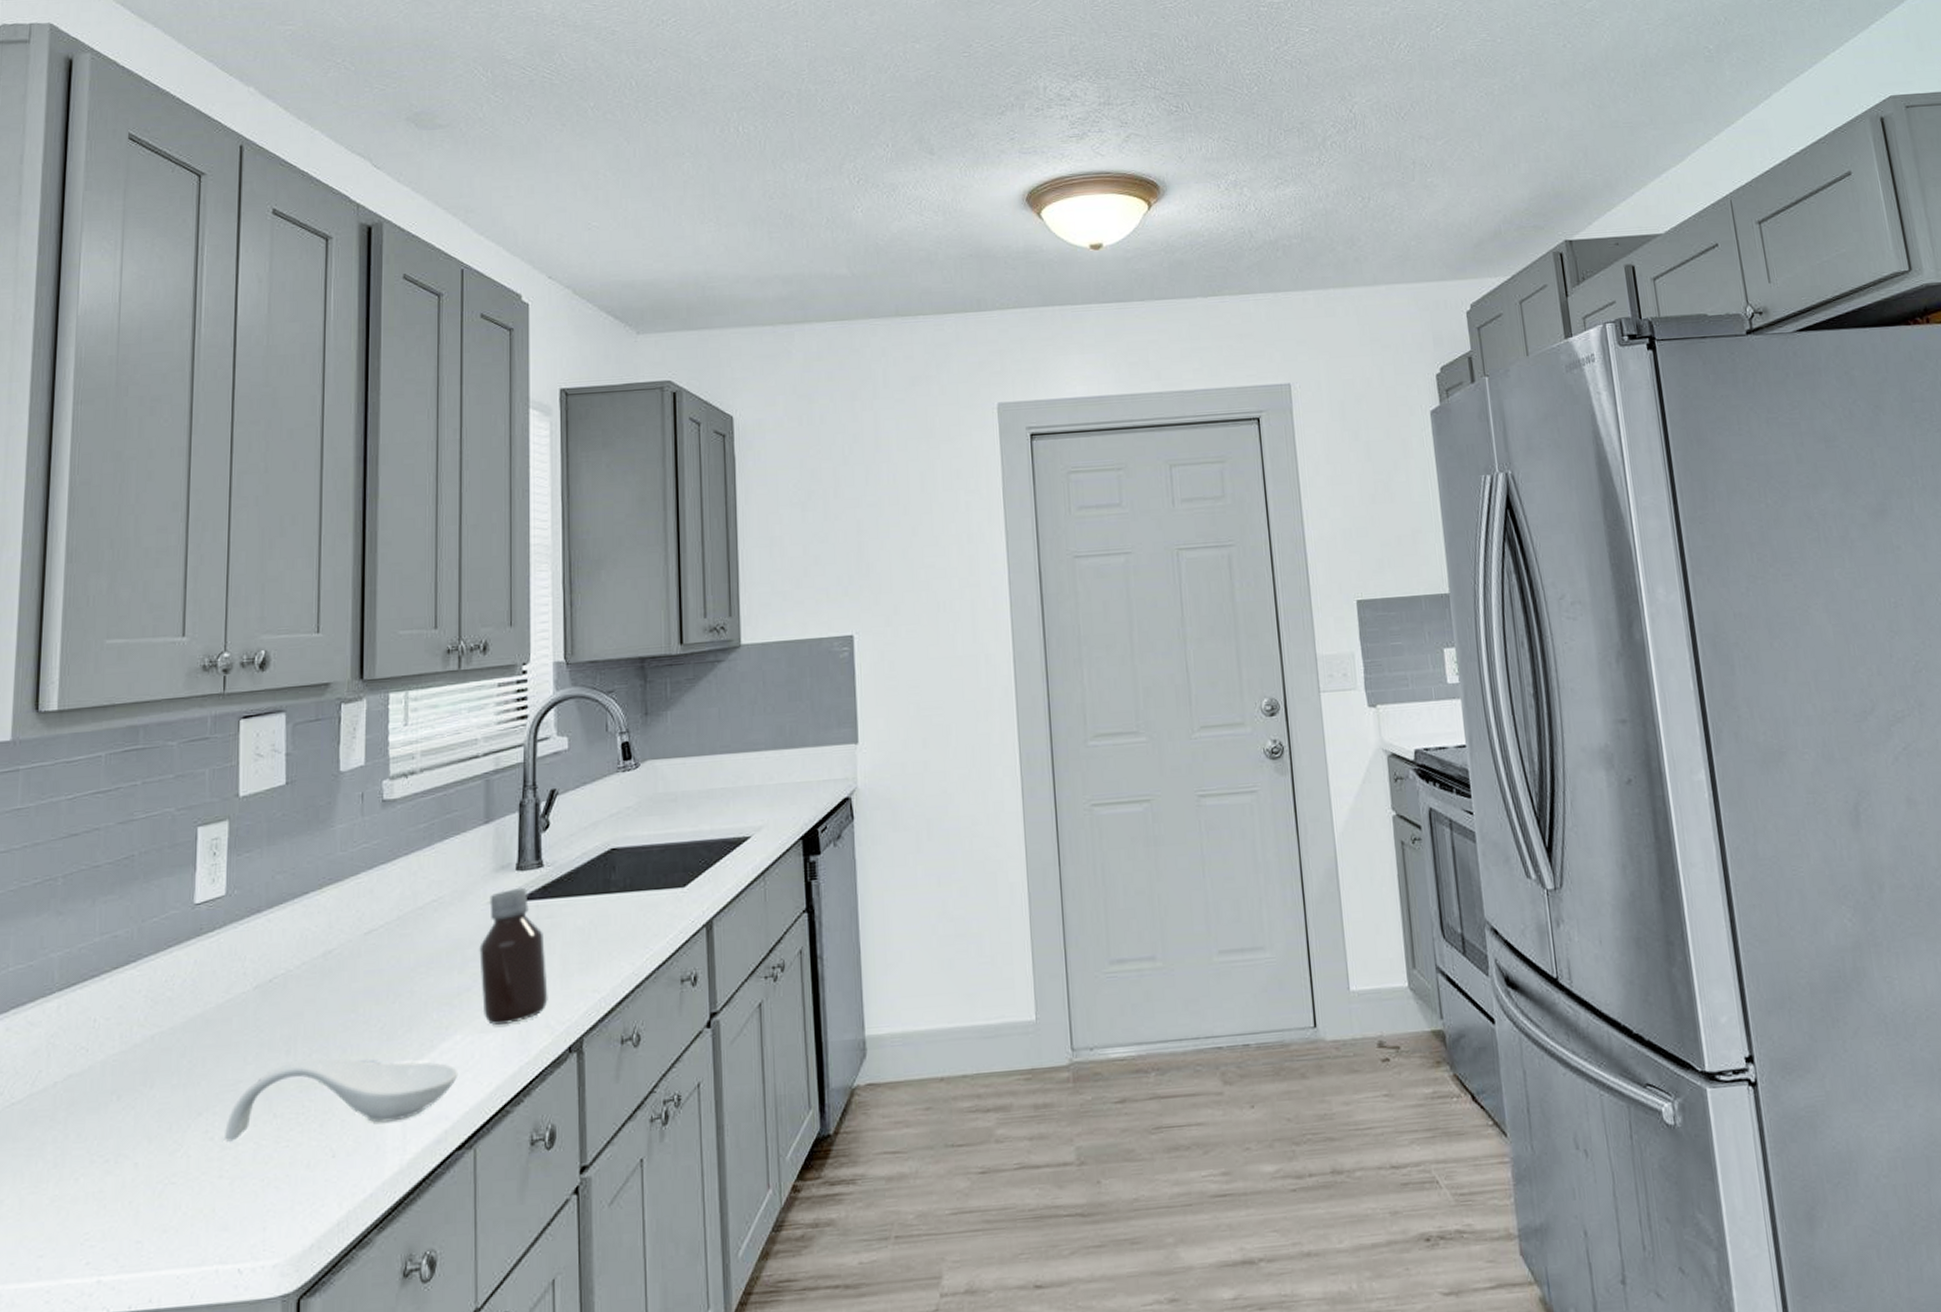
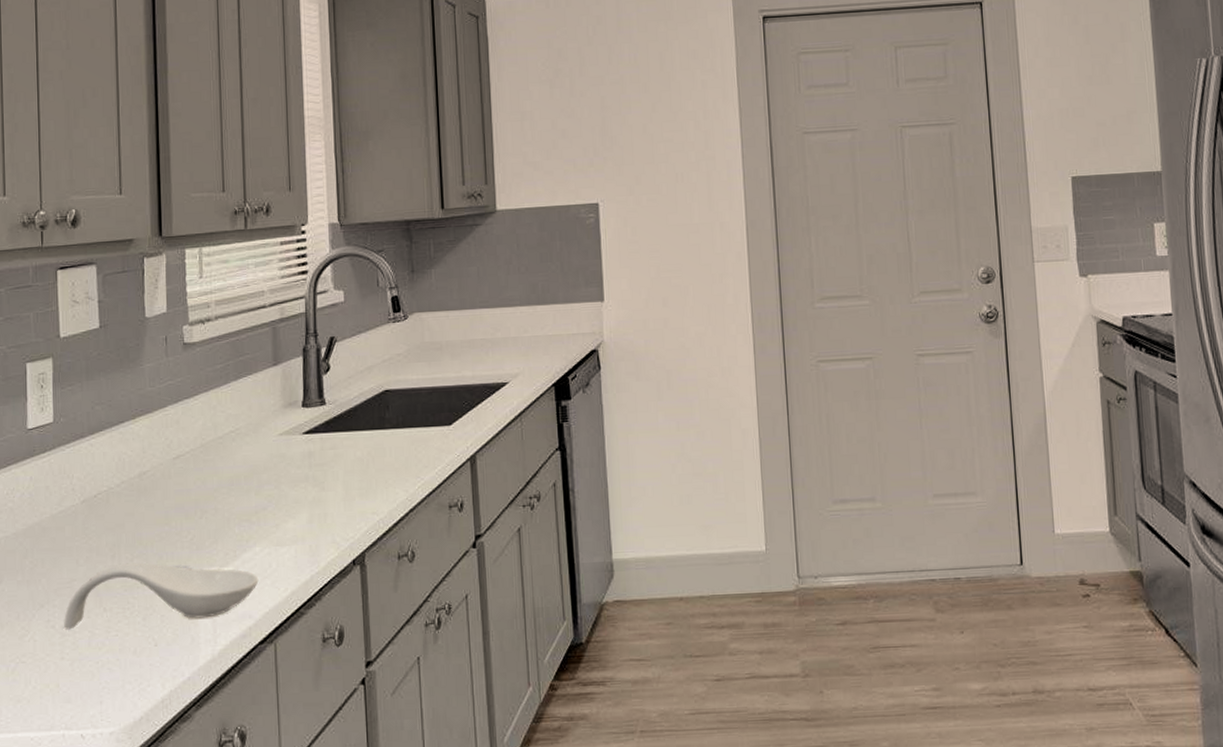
bottle: present [479,888,548,1025] -> none [272,423,334,540]

